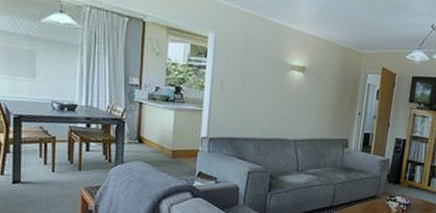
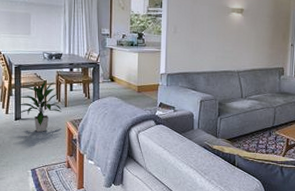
indoor plant: none [16,136,74,200] -> present [17,80,62,133]

